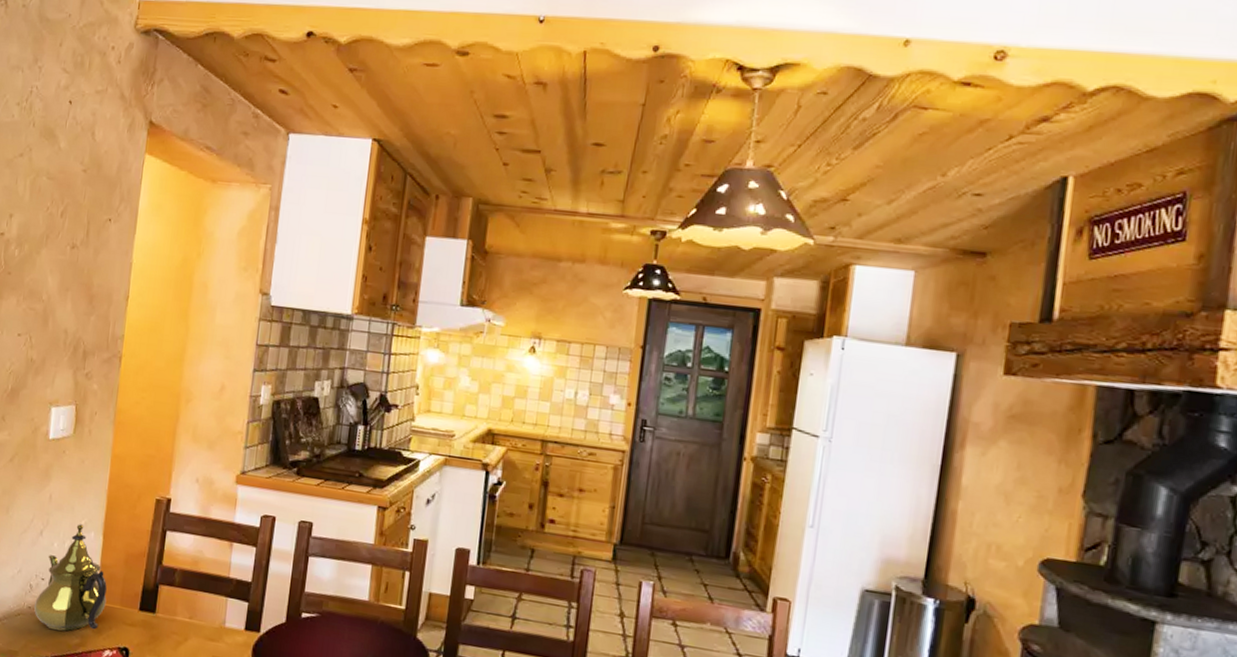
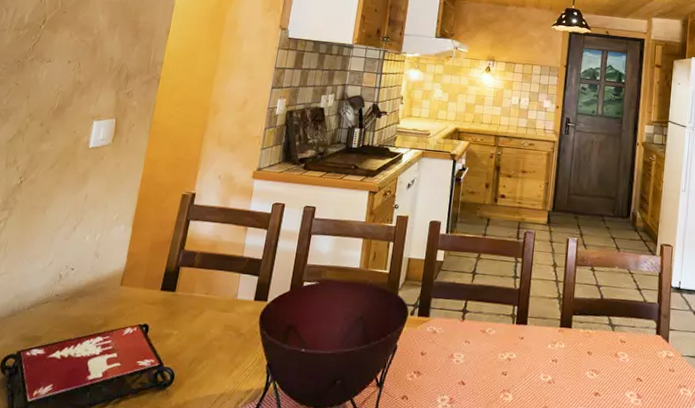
teapot: present [34,524,107,632] -> none [61,219,133,315]

